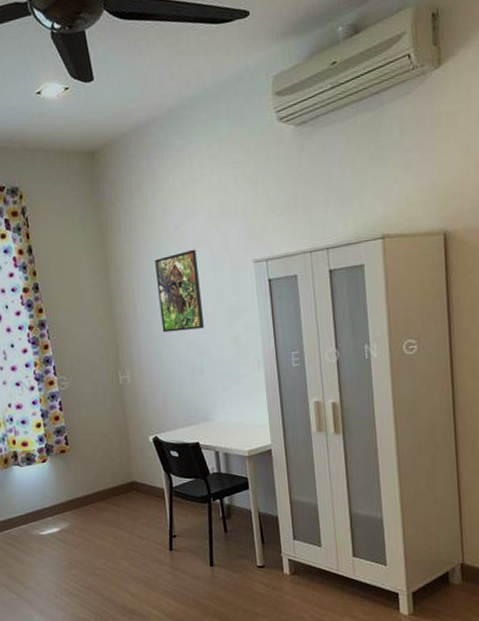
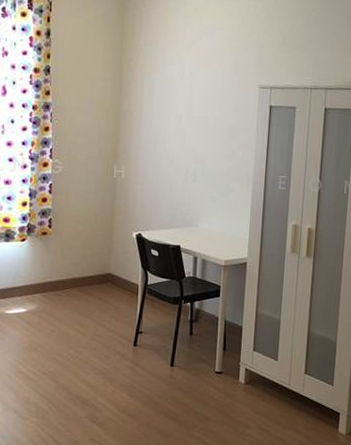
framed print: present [155,249,204,333] -> none [164,64,208,139]

